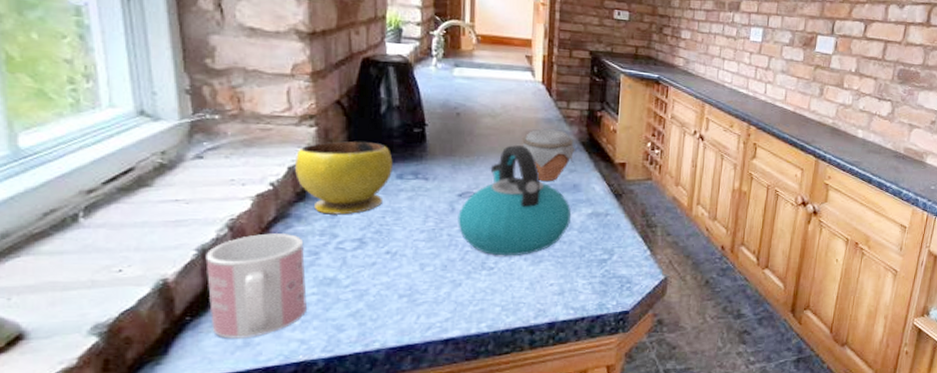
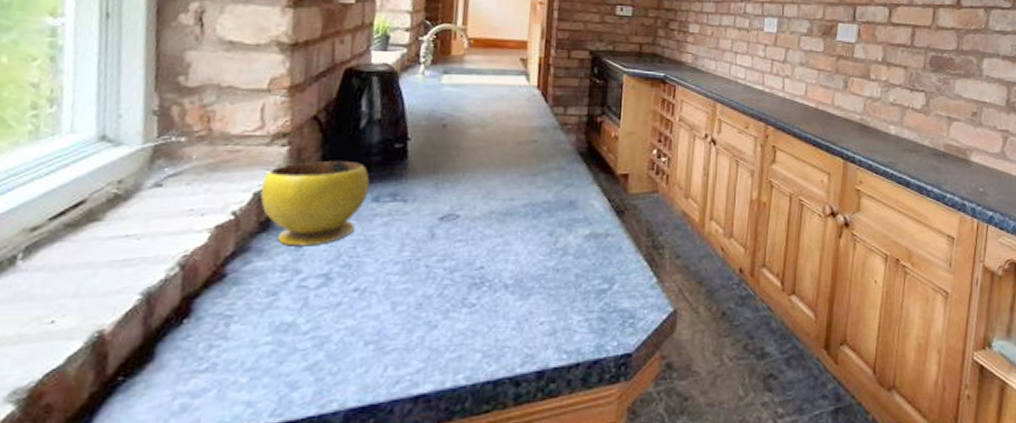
mug: present [205,233,307,339] -> none [146,271,263,403]
kettle: present [458,145,571,256] -> none [437,158,566,290]
jar: present [522,129,577,182] -> none [513,138,574,199]

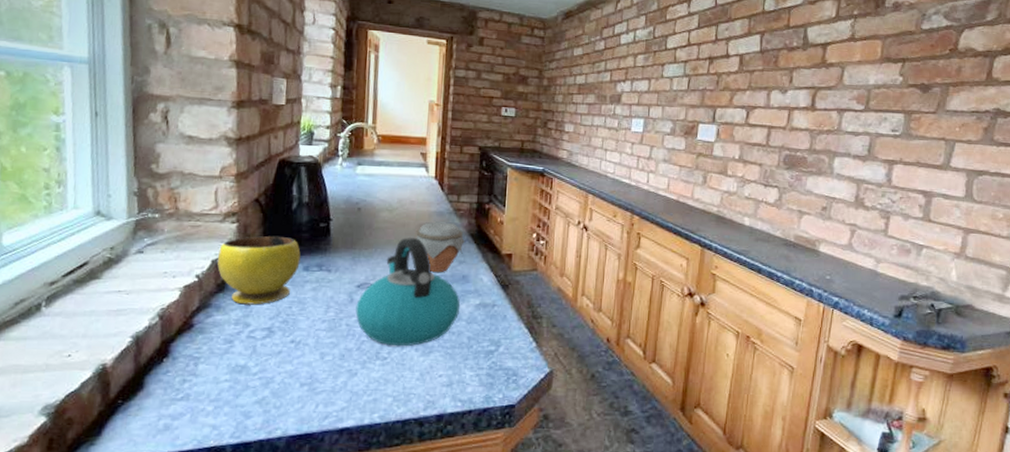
kettle: none [437,158,566,290] -> present [355,238,460,347]
jar: none [513,138,574,199] -> present [416,221,466,273]

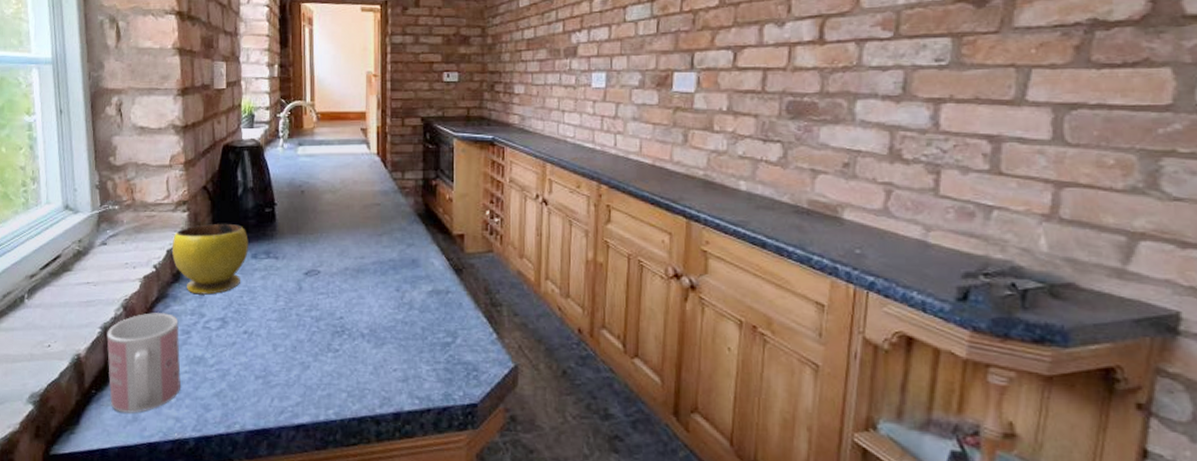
mug: none [138,322,221,423] -> present [107,313,181,413]
kettle: present [355,238,460,347] -> none [305,220,411,338]
jar: present [416,221,466,273] -> none [361,202,413,258]

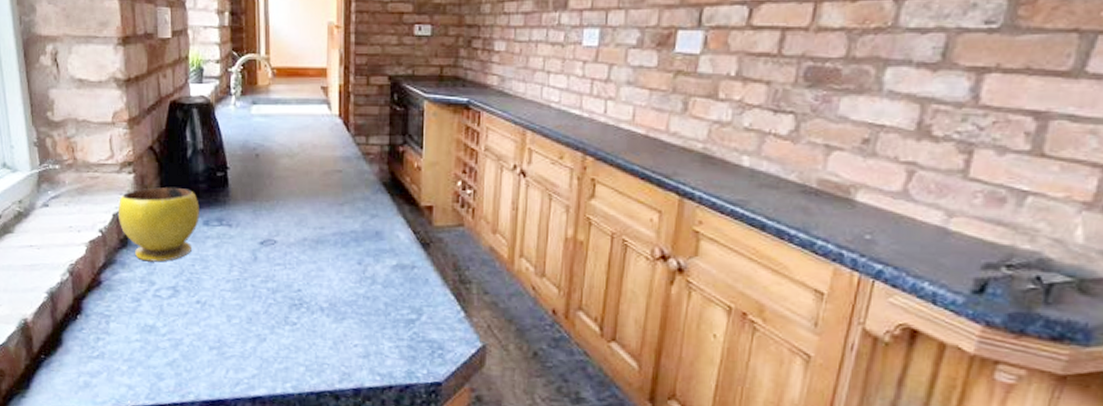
mug: present [107,313,181,413] -> none [53,279,132,380]

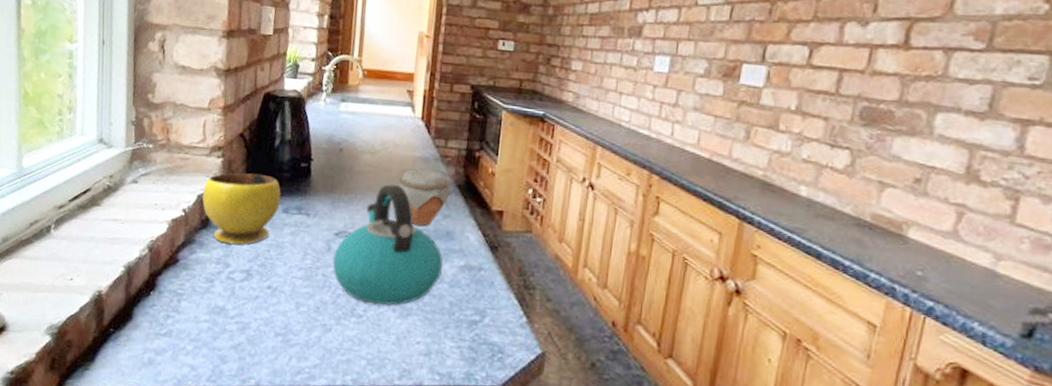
kettle: none [260,188,374,311] -> present [332,184,443,306]
jar: none [321,168,378,229] -> present [398,168,452,227]

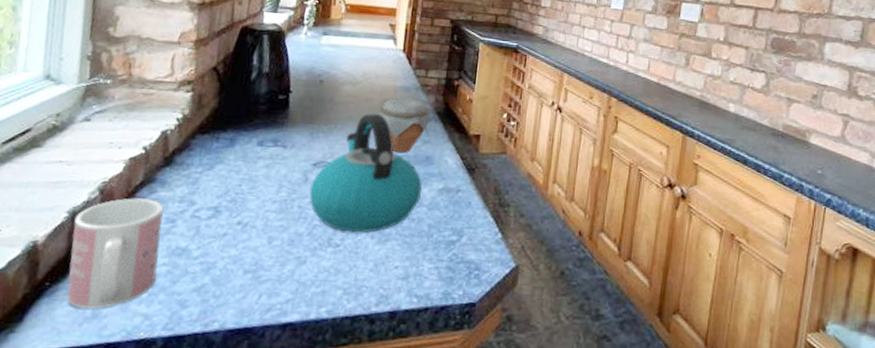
mug: none [127,257,203,357] -> present [66,198,164,310]
bowl: present [202,172,281,245] -> none [167,107,256,182]

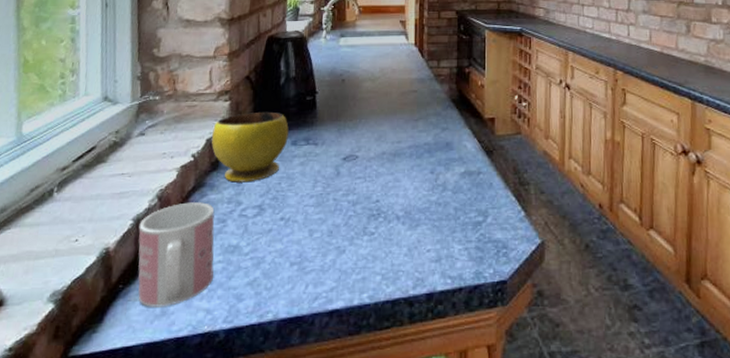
bowl: none [167,107,256,182] -> present [212,113,289,182]
kettle: present [309,113,422,233] -> none [342,107,444,220]
jar: present [379,97,432,153] -> none [398,89,448,141]

